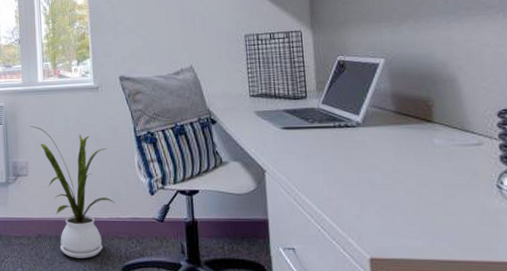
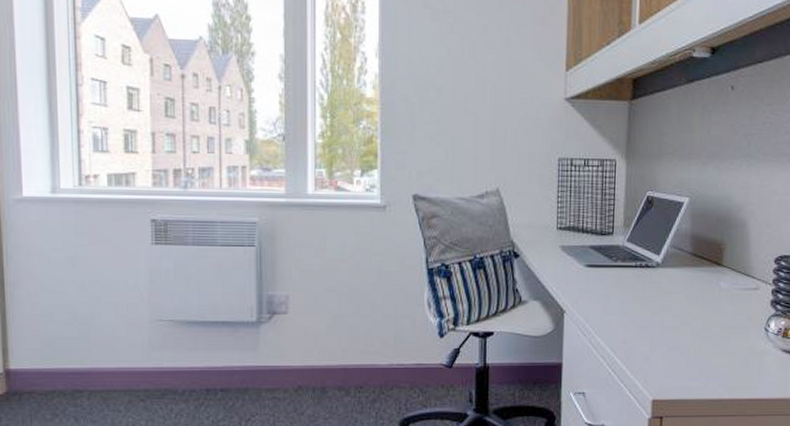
house plant: present [29,126,115,258] -> none [293,250,398,412]

